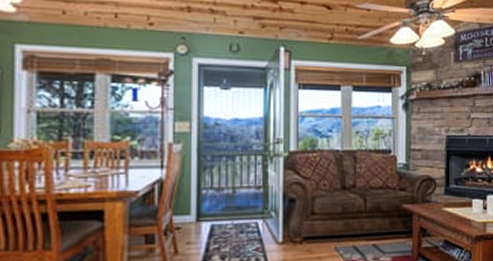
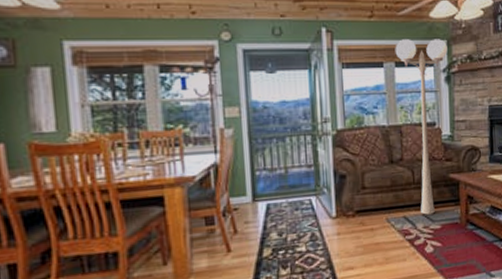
floor lamp: none [353,63,407,246] -> present [395,39,448,215]

